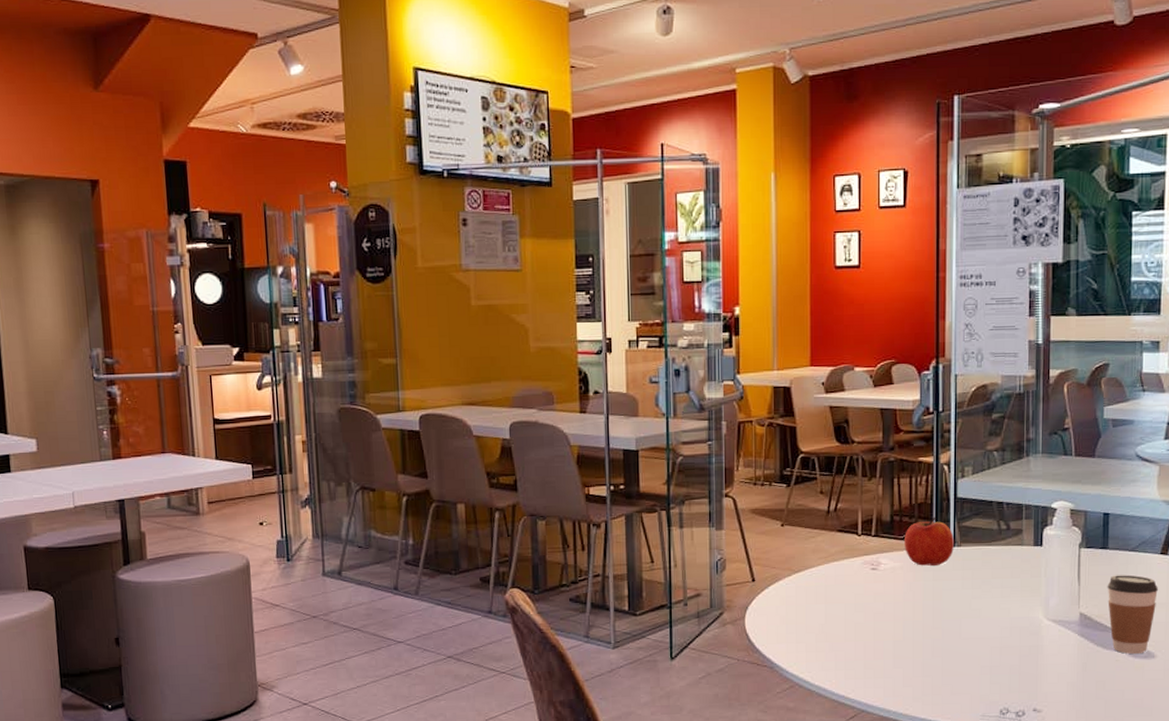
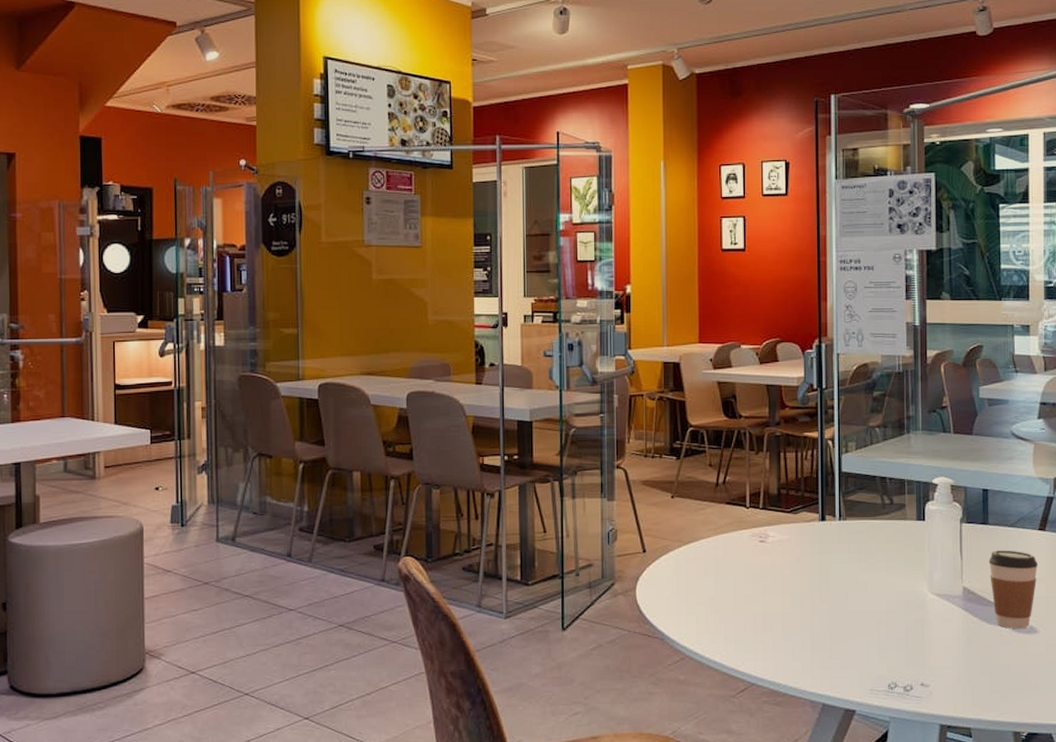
apple: present [904,517,955,566] -> none [791,490,840,539]

